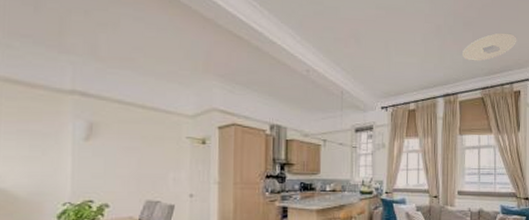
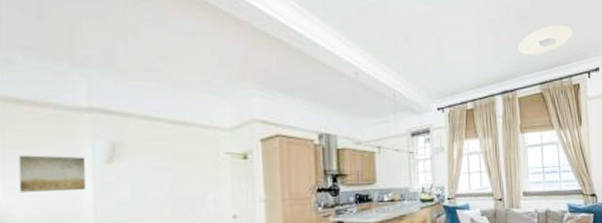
wall art: none [10,129,67,163] -> present [18,155,87,192]

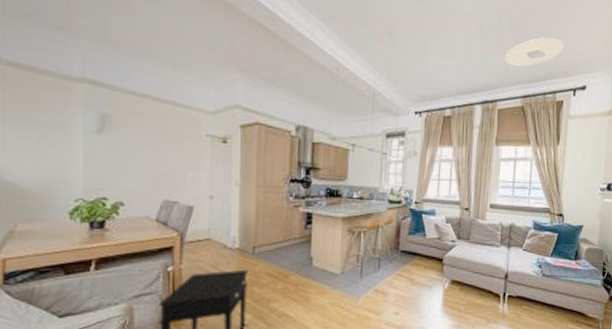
wall art: present [18,155,87,192] -> none [17,118,78,157]

